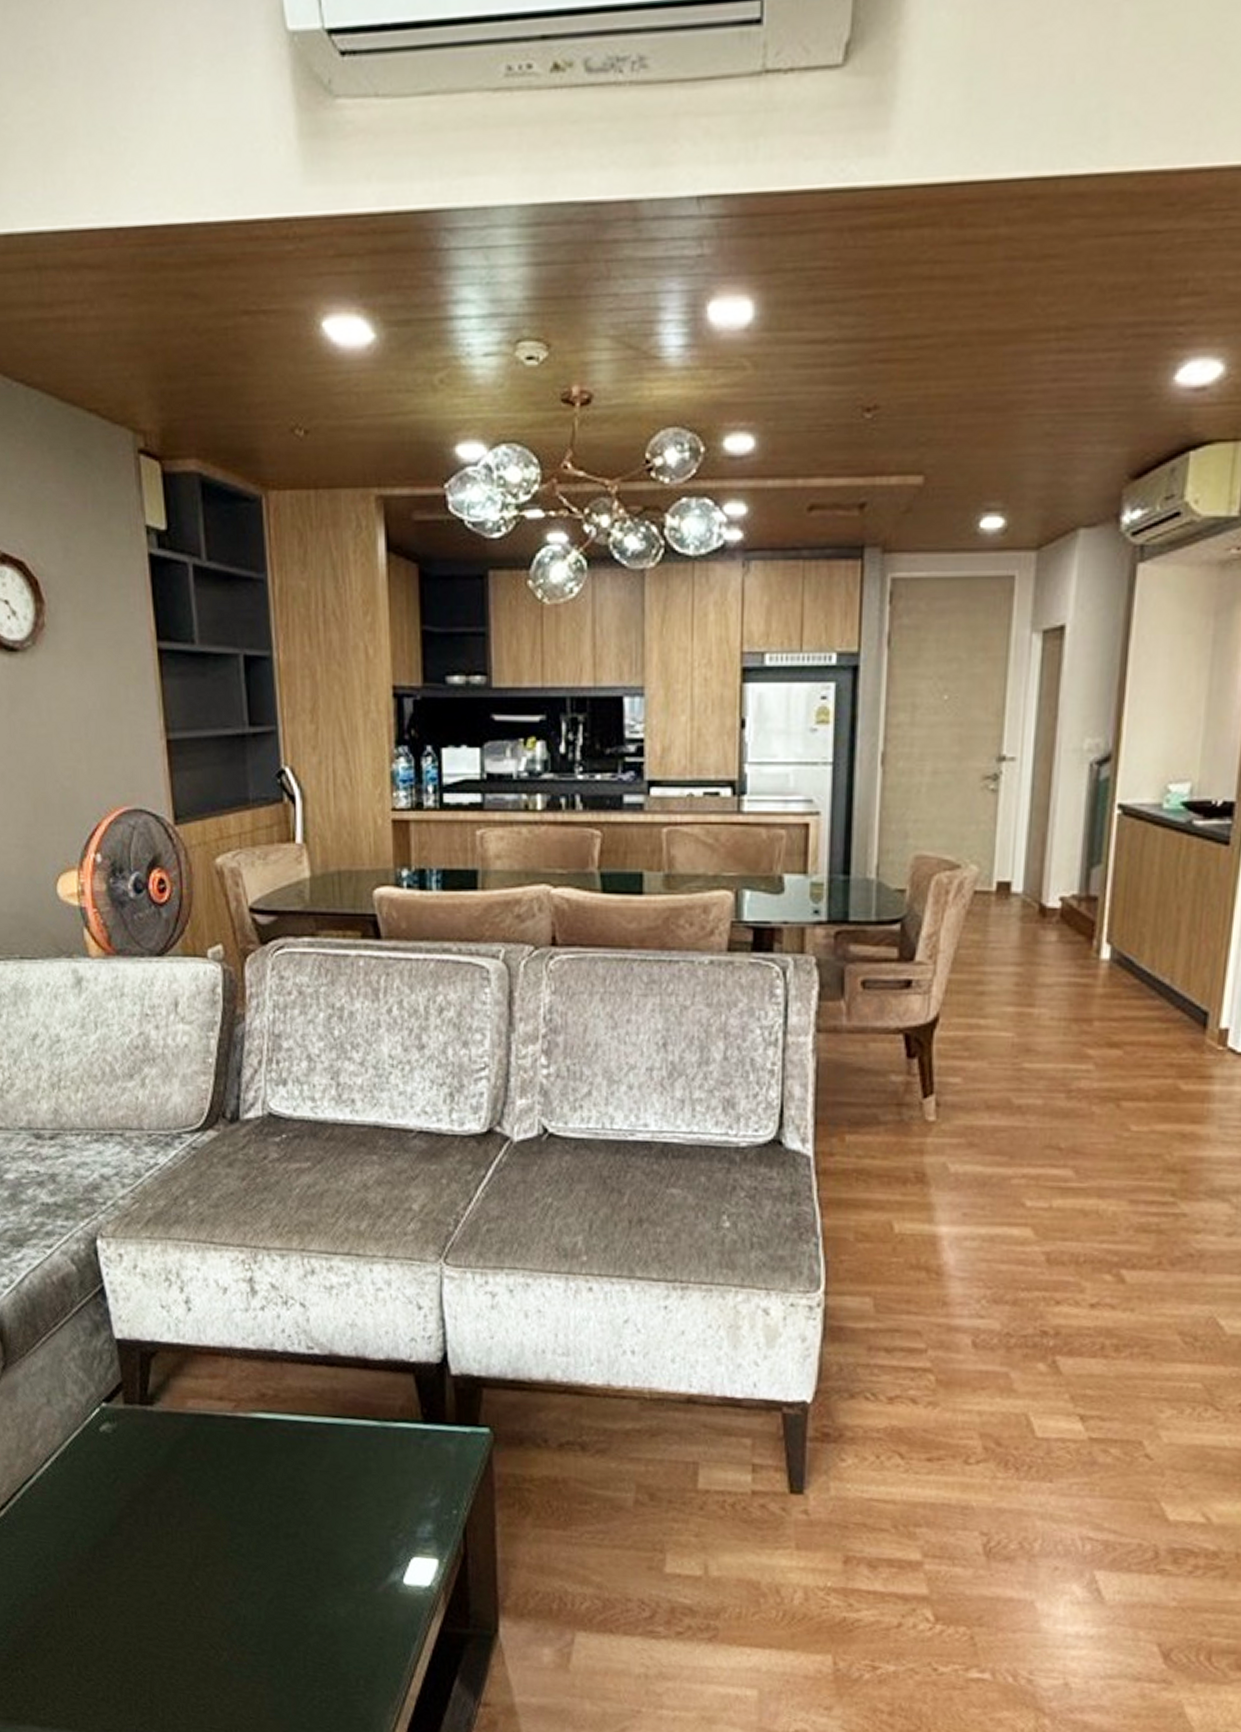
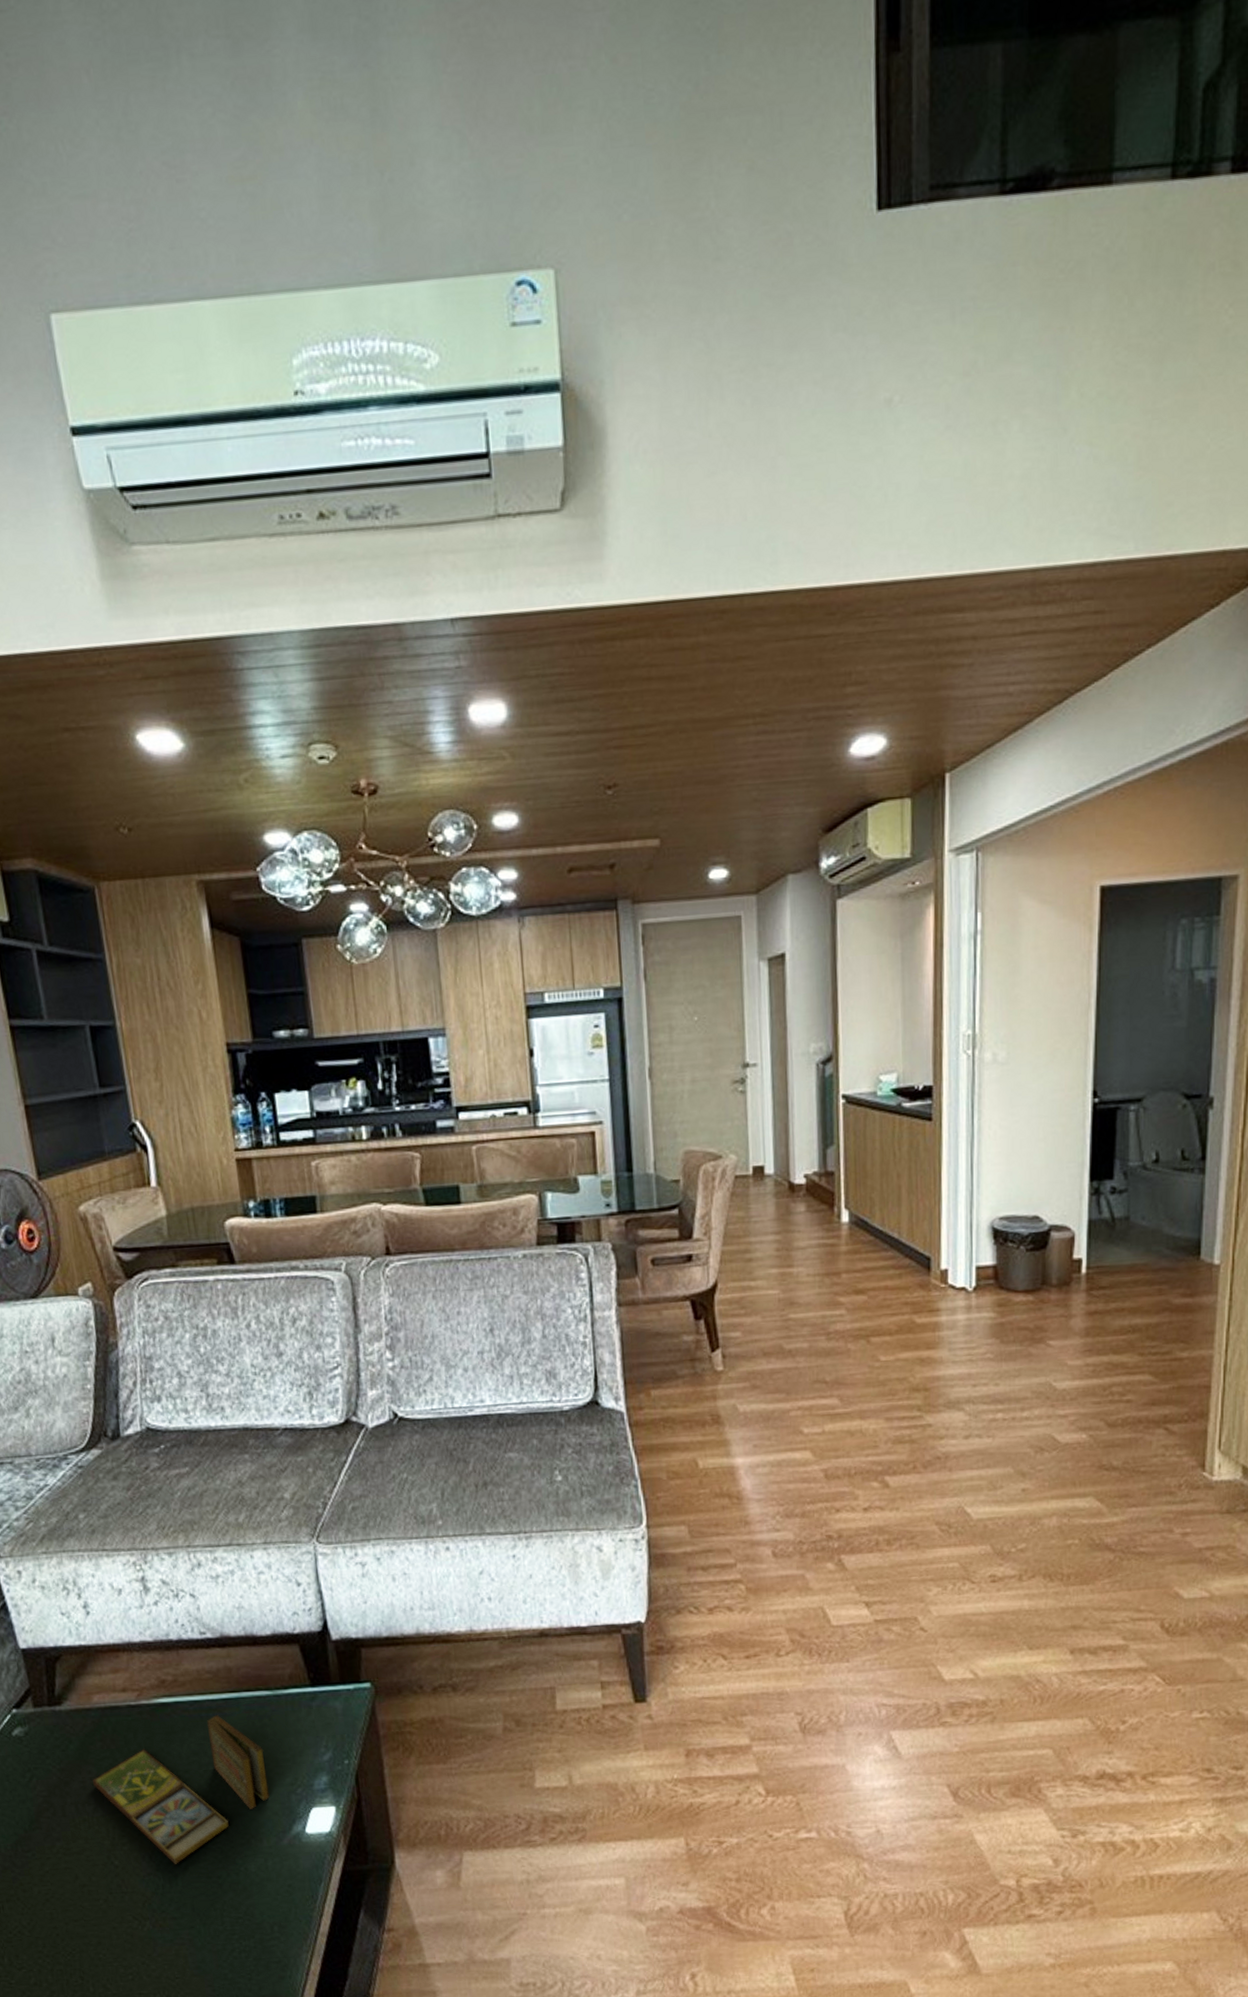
board game: none [180,1440,367,1596] -> present [93,1715,269,1864]

